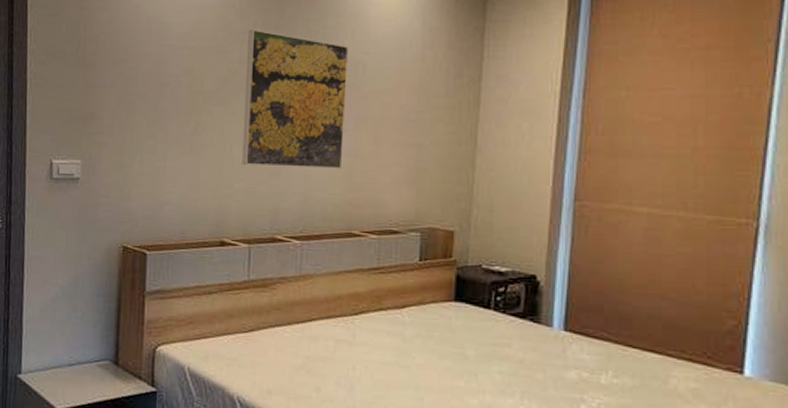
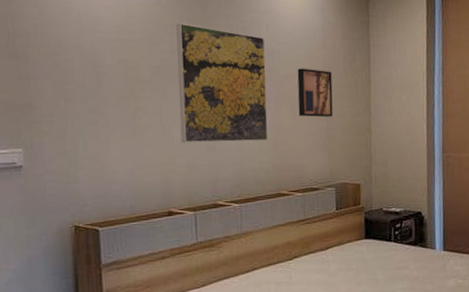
wall art: none [382,84,429,145] -> present [297,68,333,118]

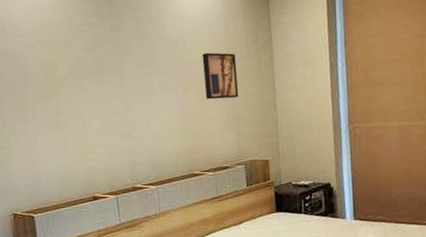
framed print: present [176,23,269,143] -> none [87,21,179,133]

